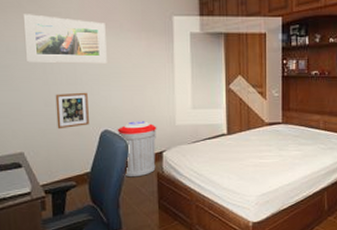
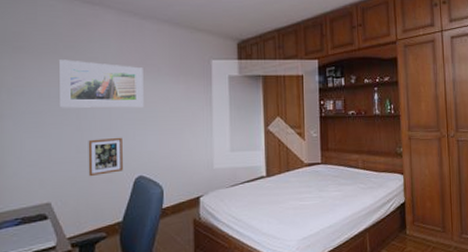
trash can: present [117,121,157,178] -> none [152,165,194,226]

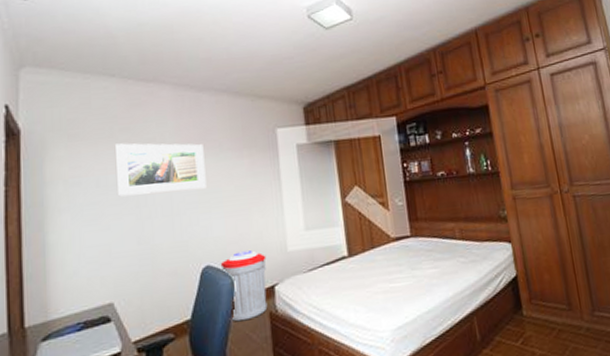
picture frame: present [88,137,123,177] -> none [149,223,188,271]
trash can: none [152,165,194,226] -> present [220,250,268,322]

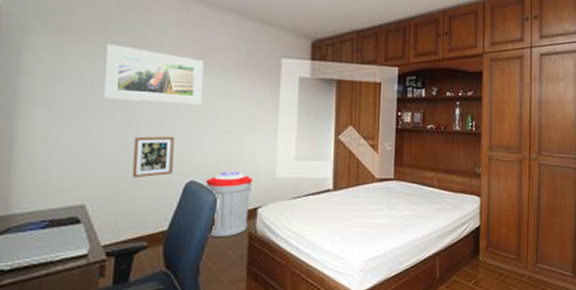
picture frame: none [149,223,188,271] -> present [132,136,174,179]

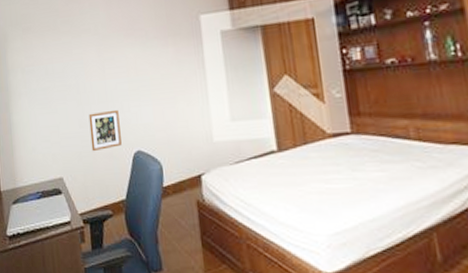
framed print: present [102,44,204,105] -> none [57,33,135,84]
trash can: present [205,172,253,238] -> none [150,139,195,207]

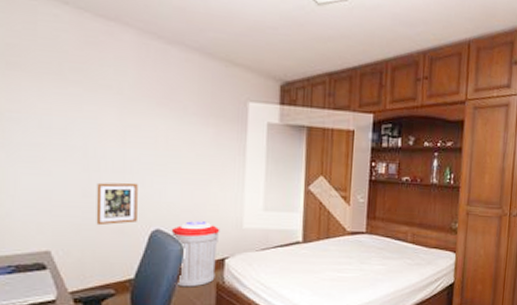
trash can: none [150,139,195,207] -> present [171,221,220,287]

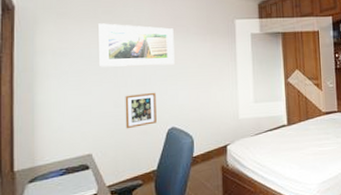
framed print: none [62,83,166,151] -> present [97,23,175,67]
trash can: present [171,221,220,287] -> none [183,117,222,173]

